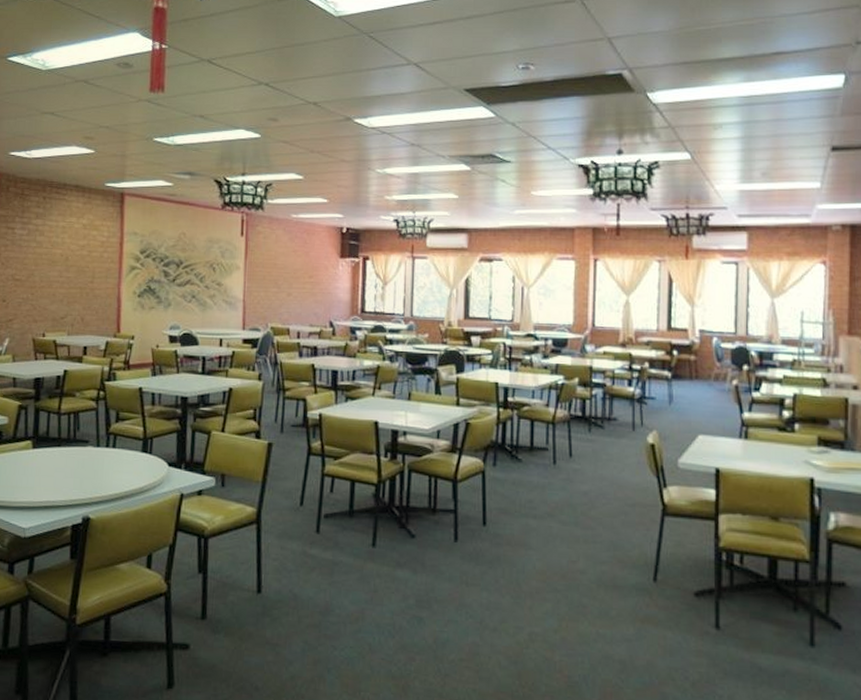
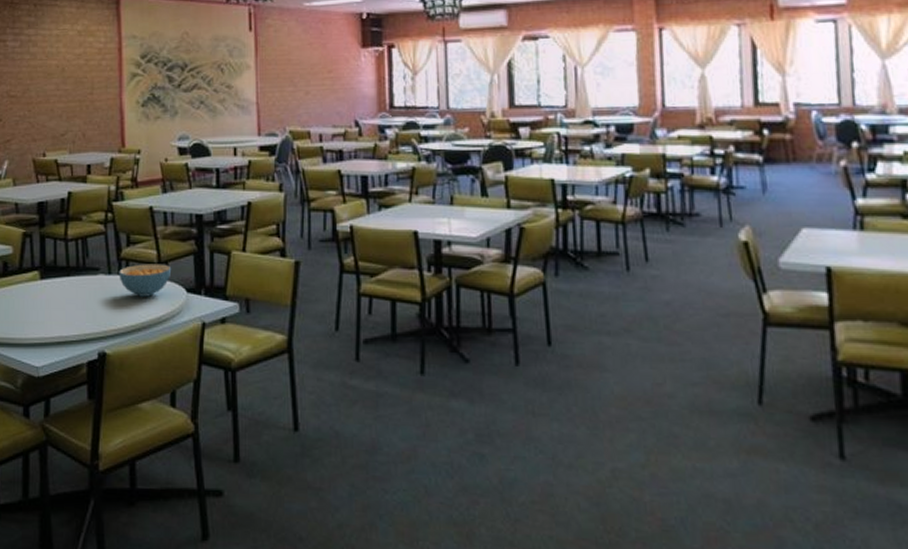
cereal bowl: none [106,438,156,469] -> present [119,264,172,297]

